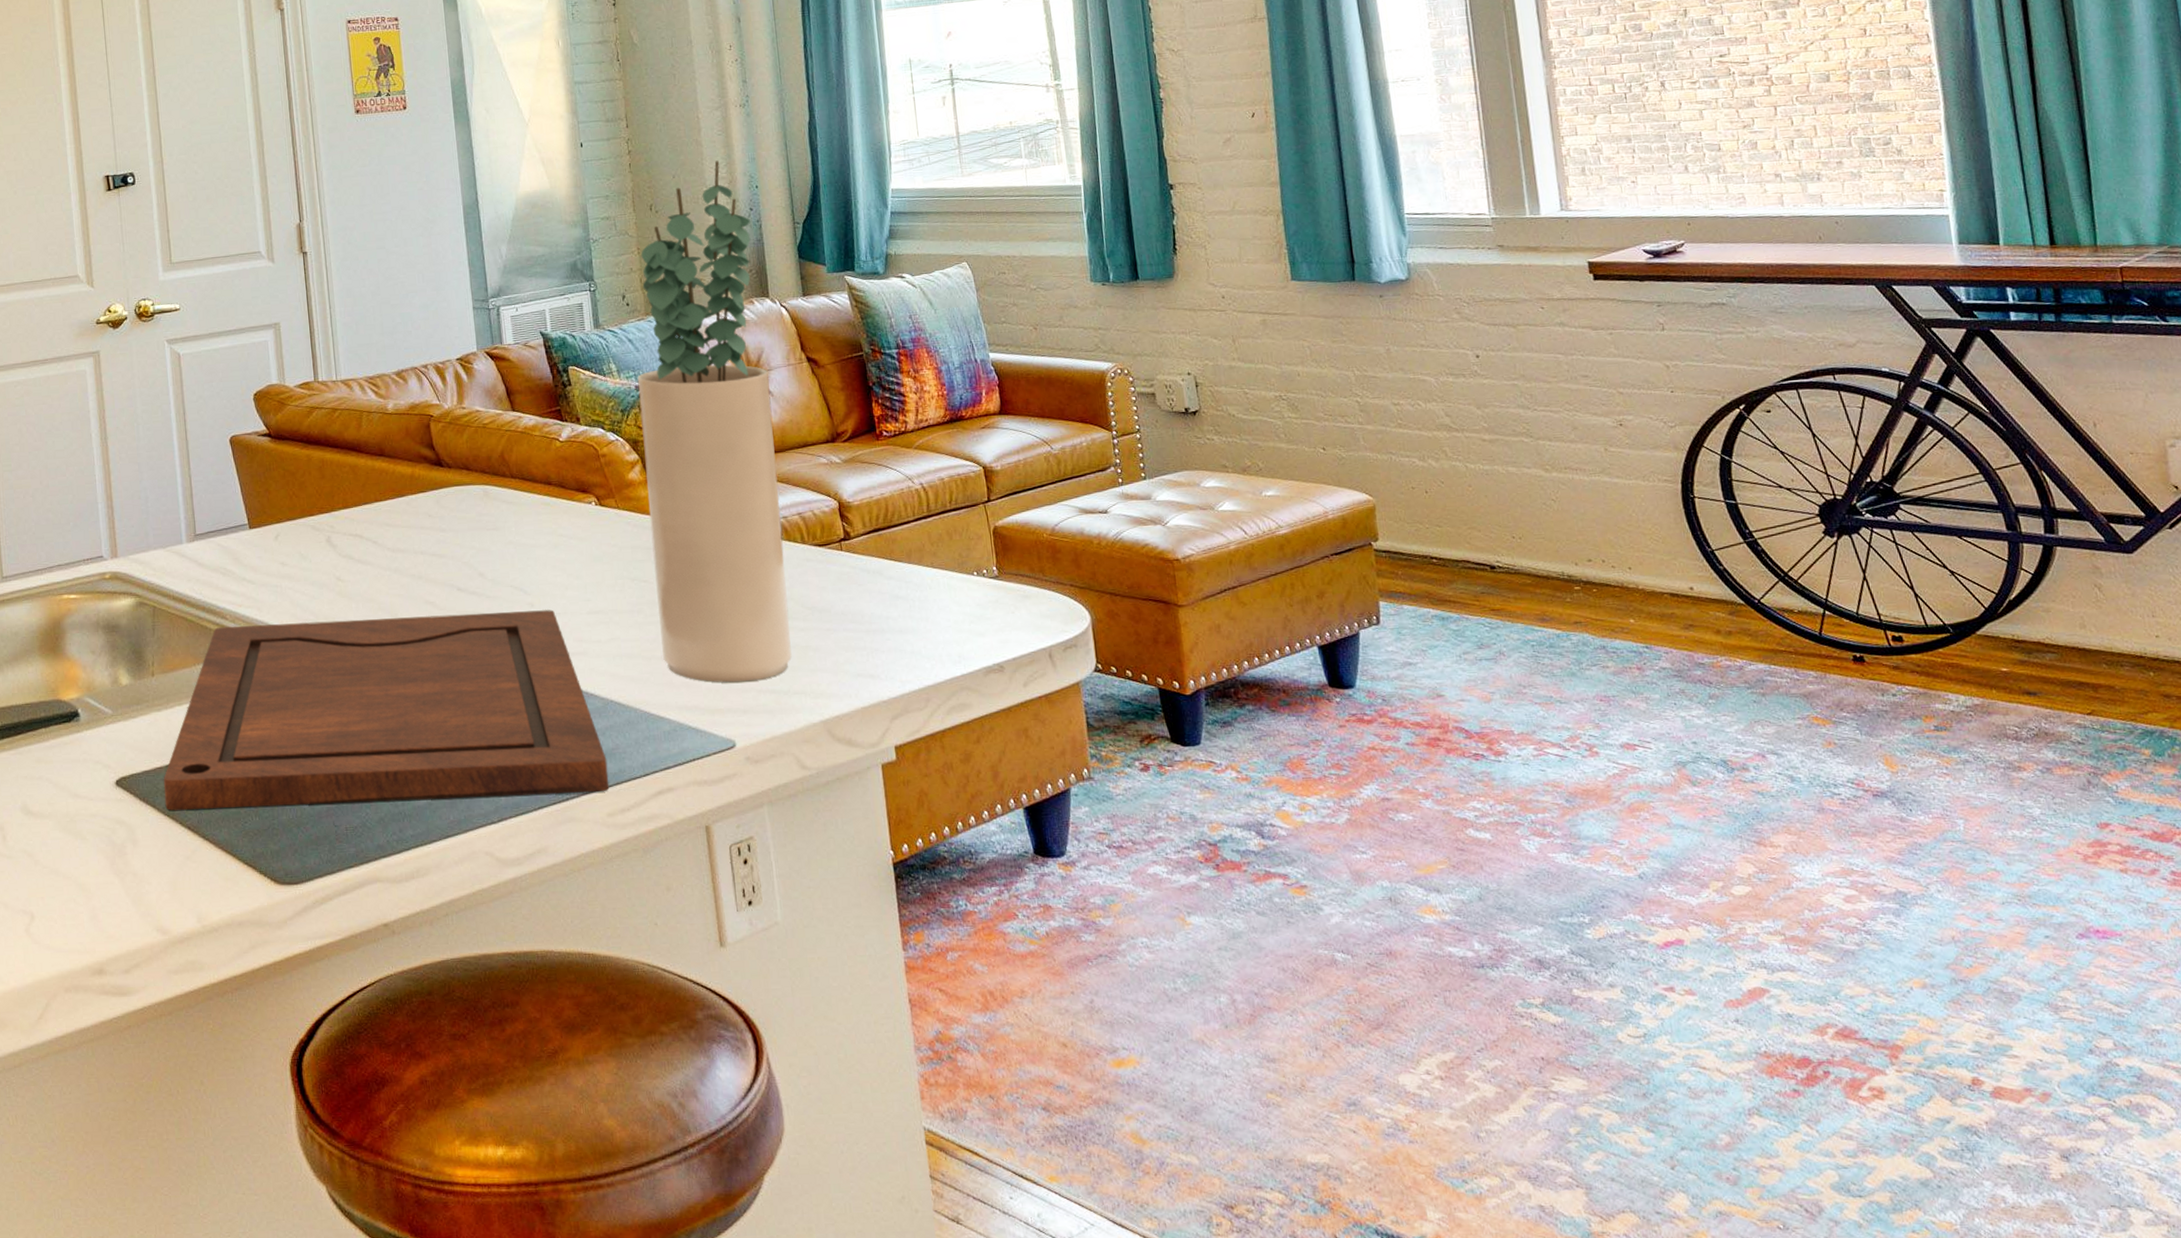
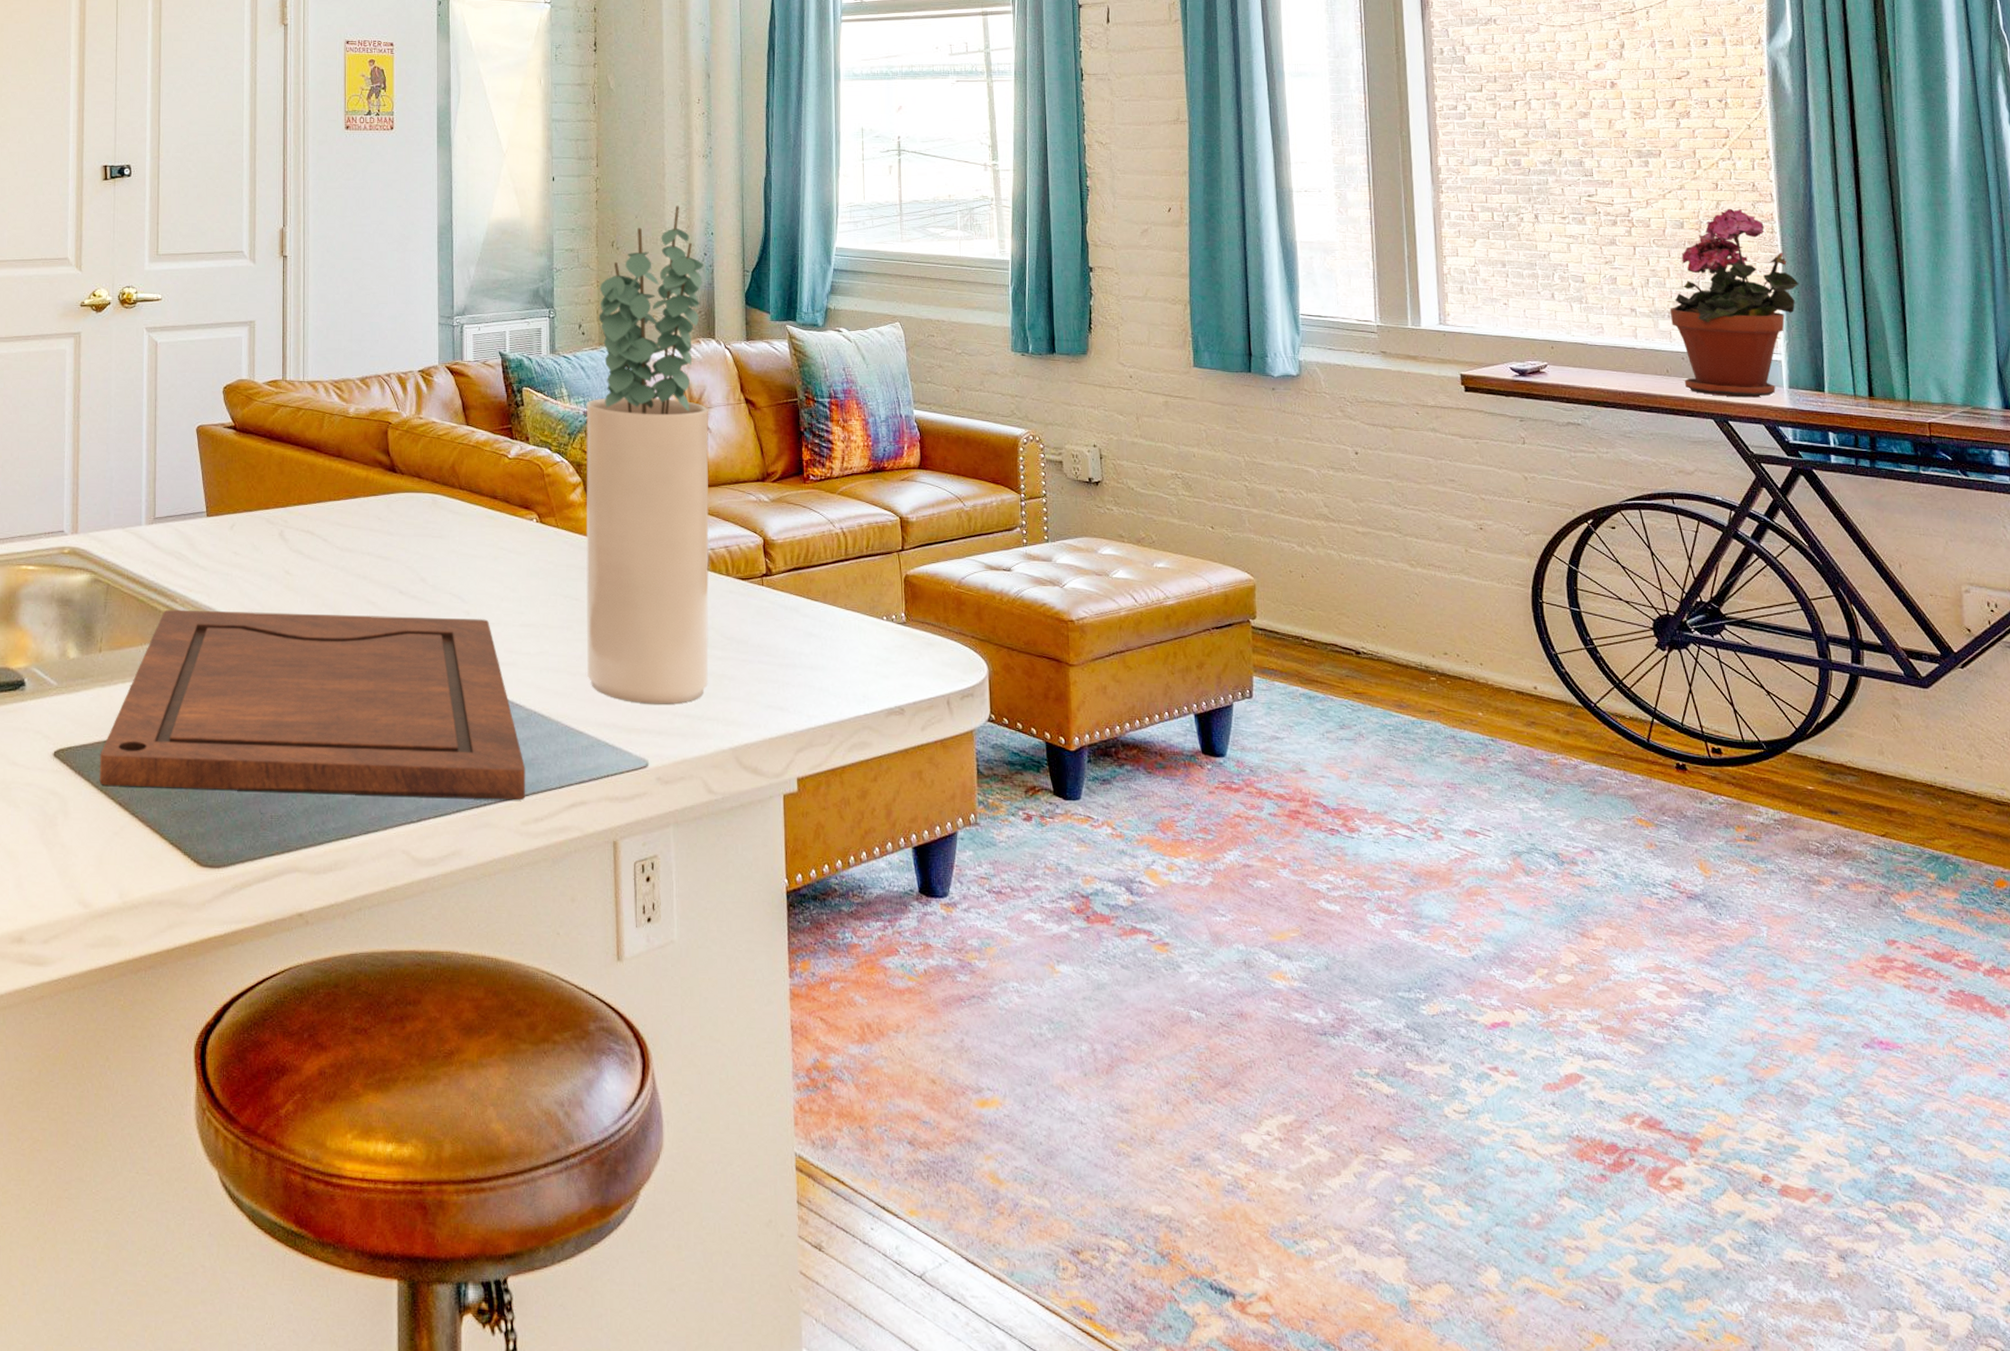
potted plant: none [1818,54,1965,260] -> present [1669,208,1799,398]

